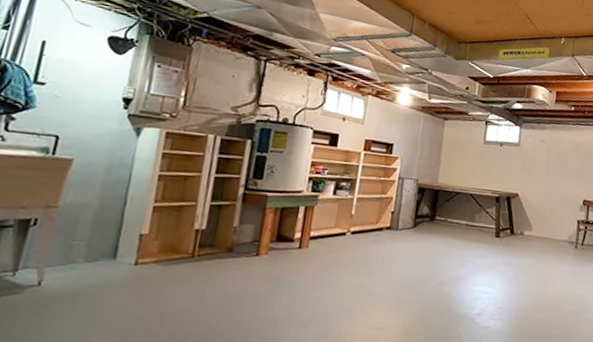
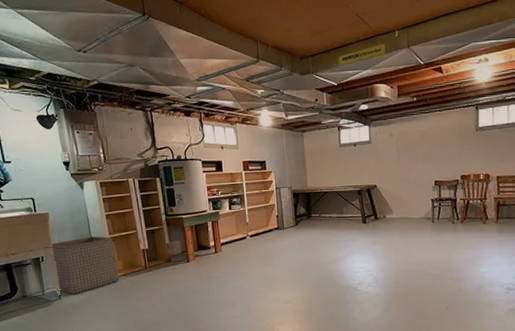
laundry basket: none [40,200,157,282] -> present [50,236,120,295]

